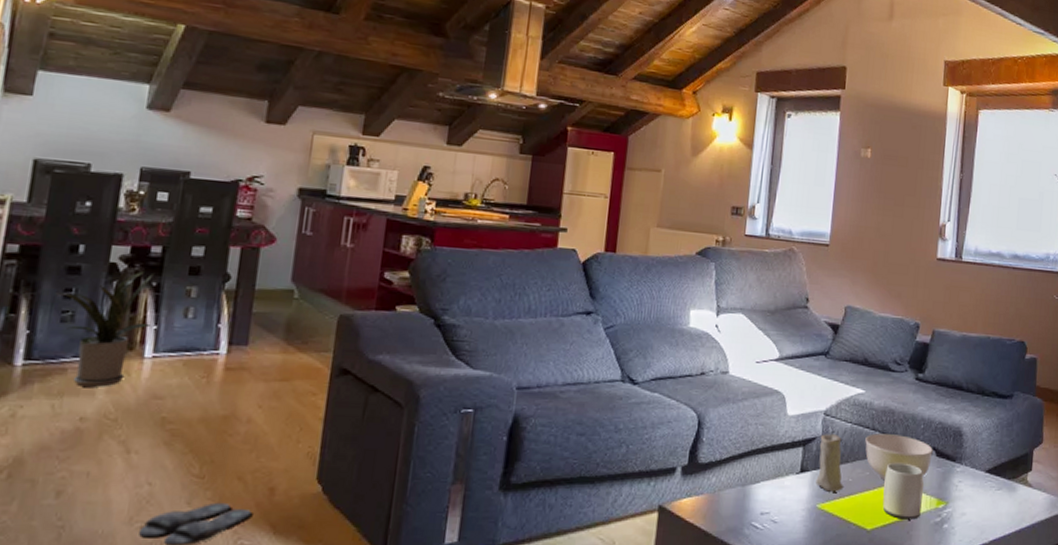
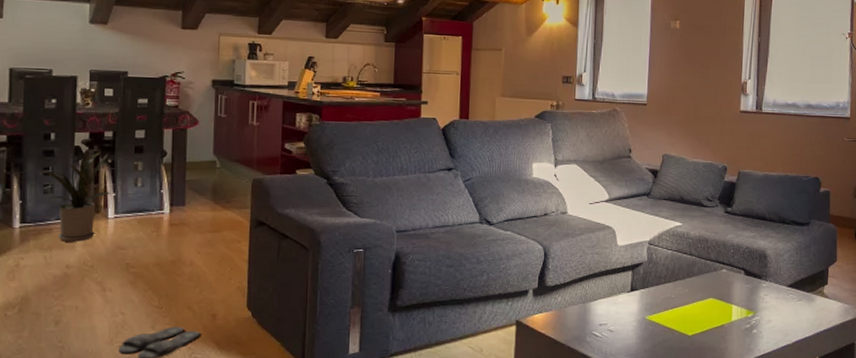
candle: present [815,431,843,492] -> none [644,257,667,306]
bowl: present [865,433,933,481] -> none [684,258,742,296]
mug: present [882,462,924,520] -> none [700,281,735,327]

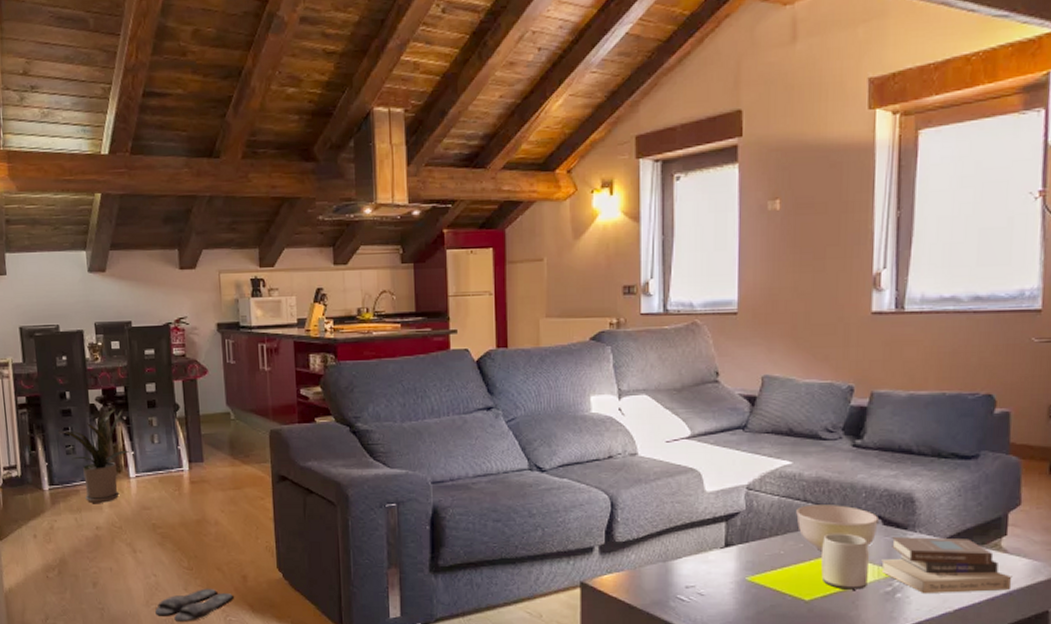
bowl: none [684,258,742,296] -> present [796,505,879,552]
mug: none [700,281,735,327] -> present [820,533,870,590]
books: none [743,285,830,330] -> present [881,537,1011,595]

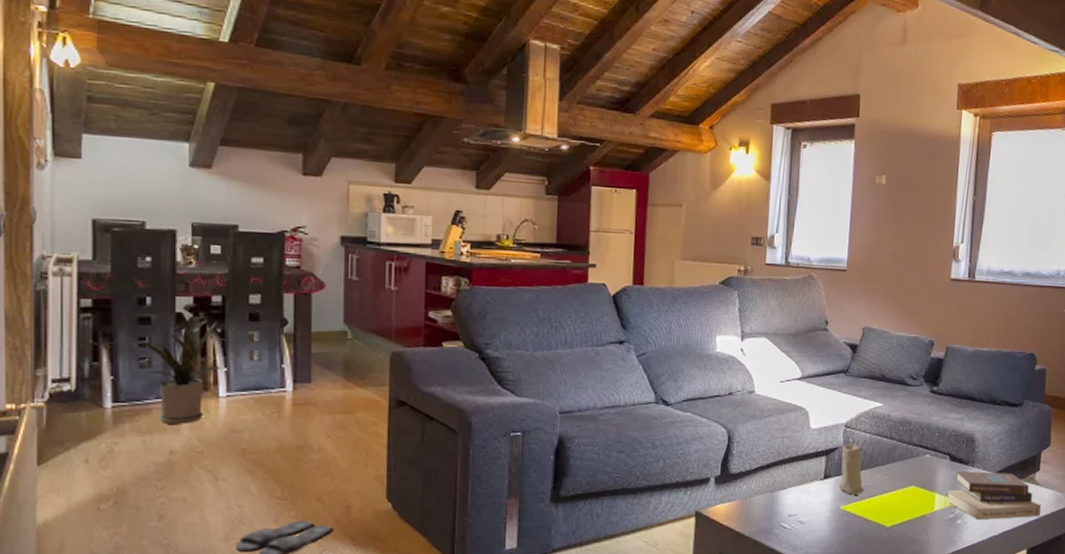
candle: none [743,505,774,565] -> present [838,441,864,495]
bowl: present [796,505,879,552] -> none [883,442,947,484]
mug: present [820,533,870,590] -> none [900,467,939,517]

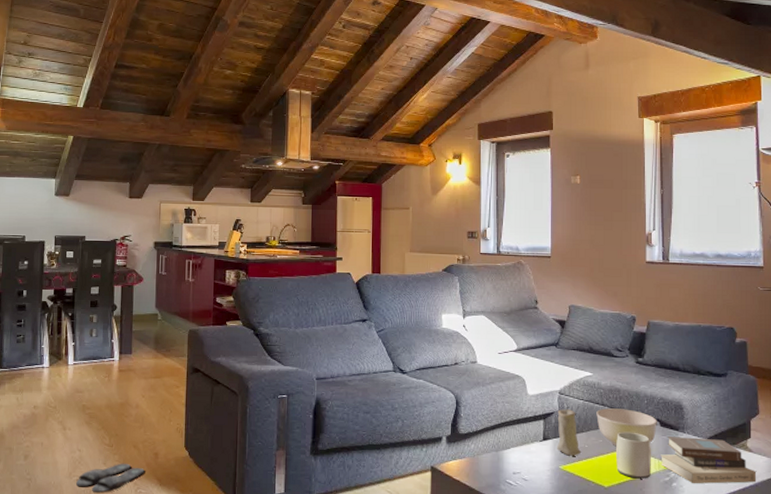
house plant: present [130,319,223,424] -> none [12,306,72,385]
bowl: none [883,442,947,484] -> present [596,408,657,447]
mug: none [900,467,939,517] -> present [615,431,652,479]

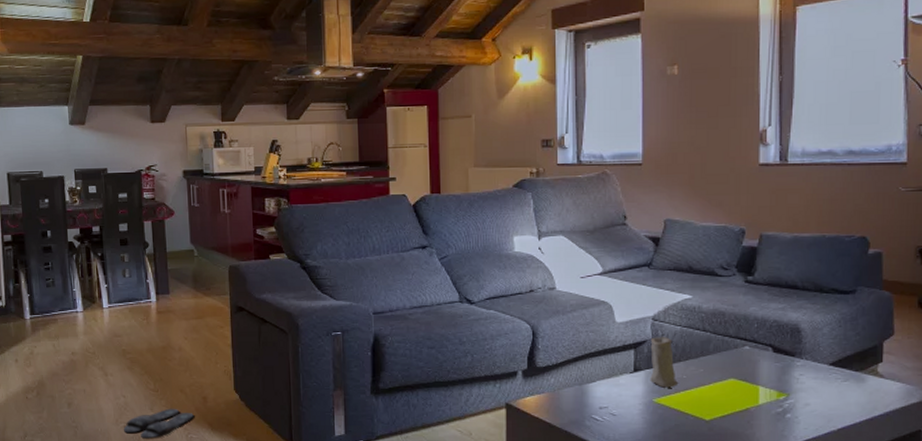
bowl: present [596,408,657,447] -> none [696,334,769,376]
mug: present [615,431,652,479] -> none [718,359,763,411]
books: present [661,437,756,484] -> none [772,363,887,415]

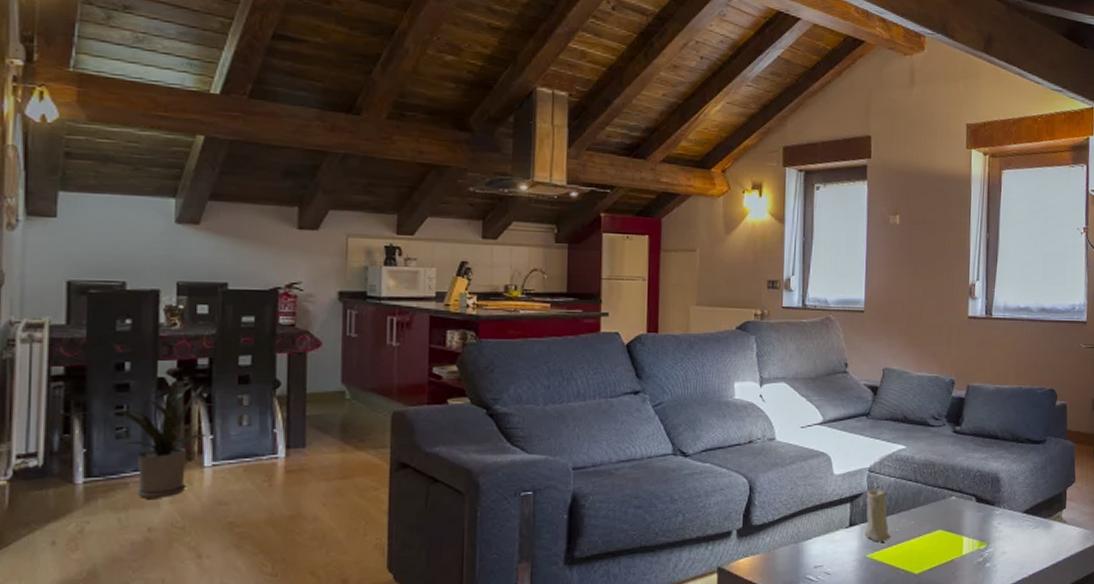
house plant: none [39,246,104,331] -> present [106,384,209,498]

